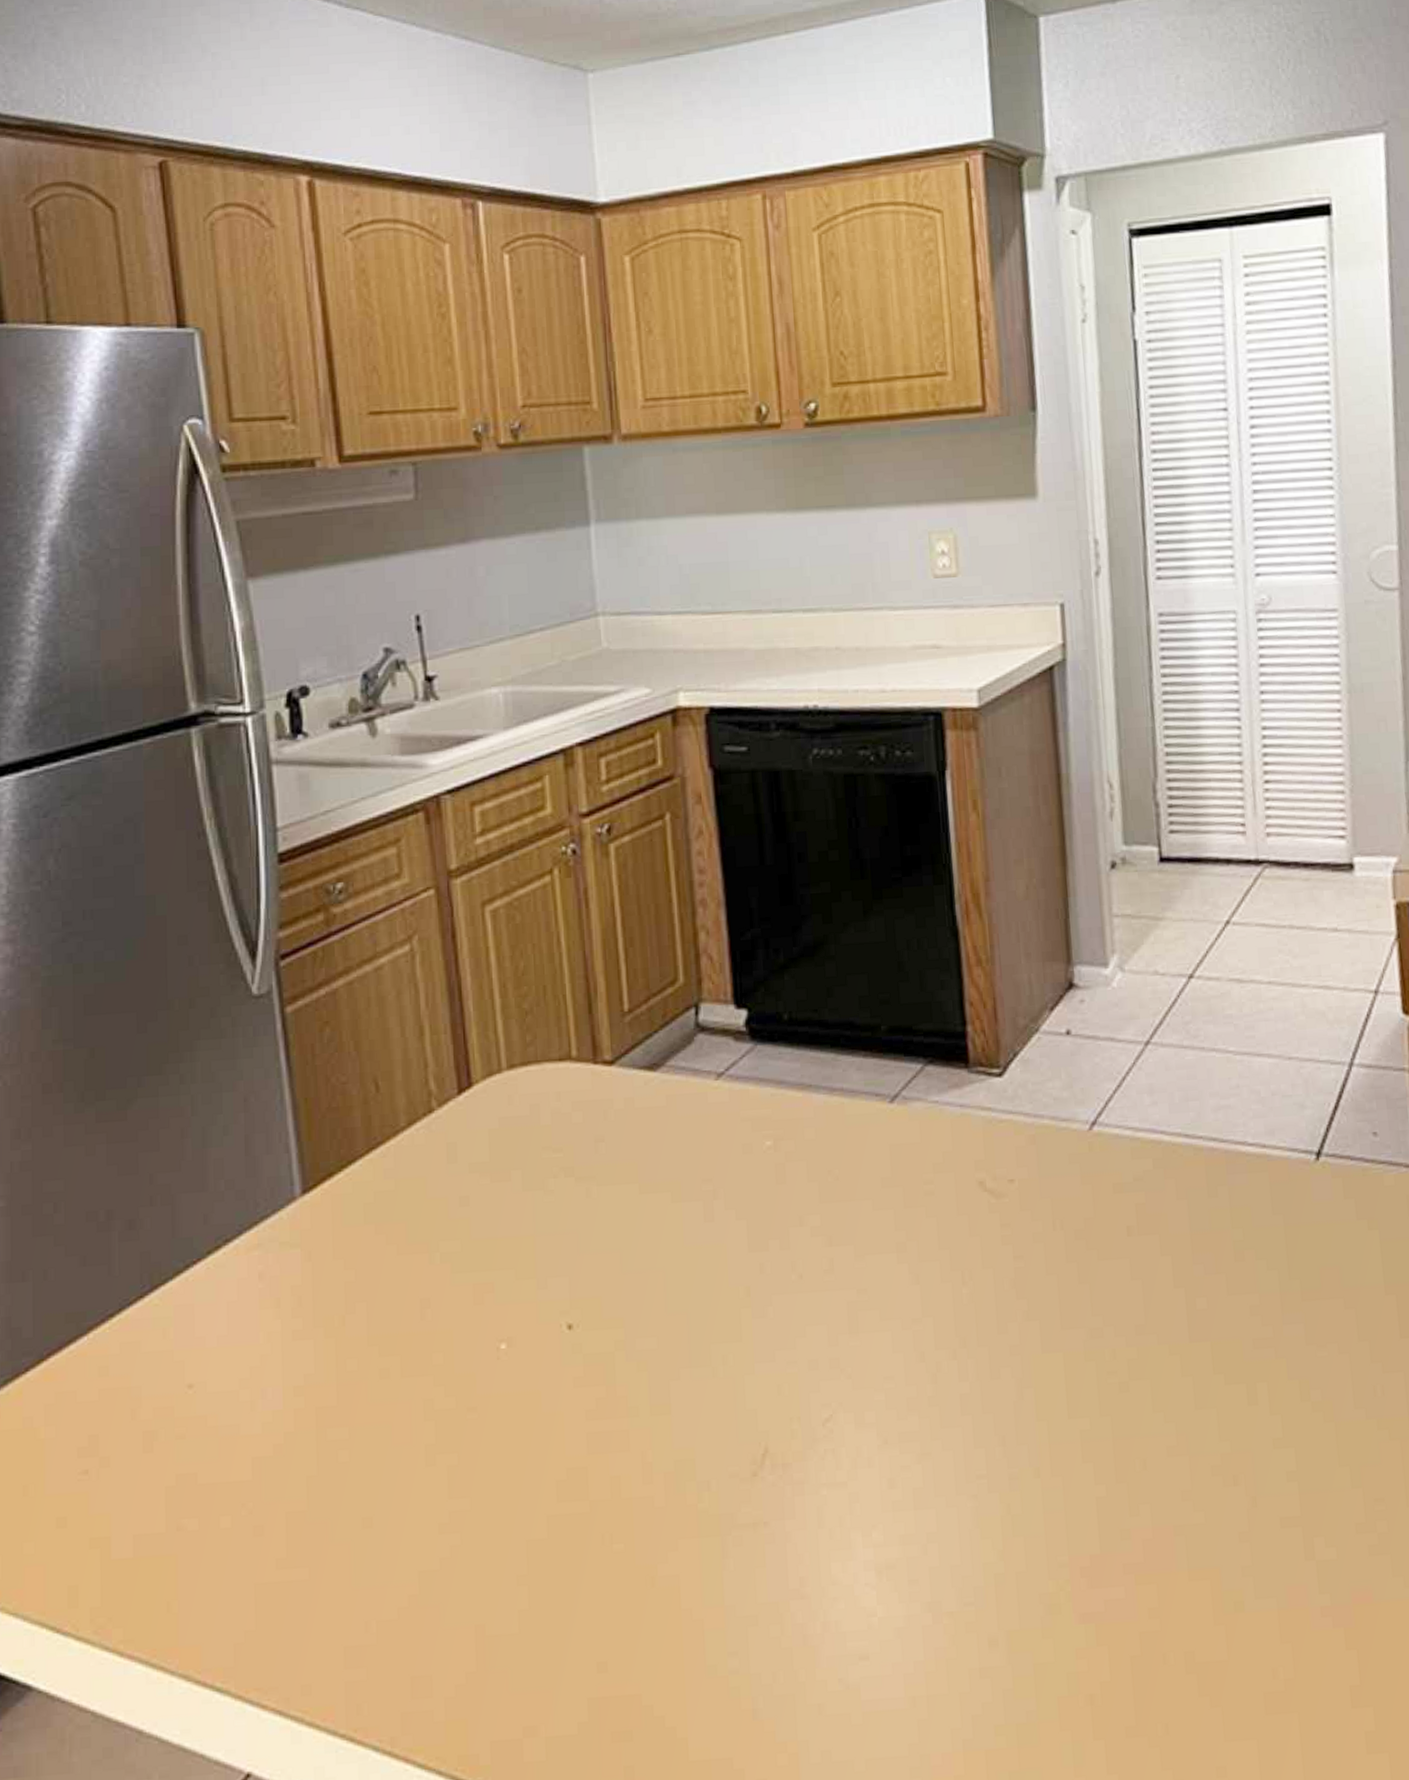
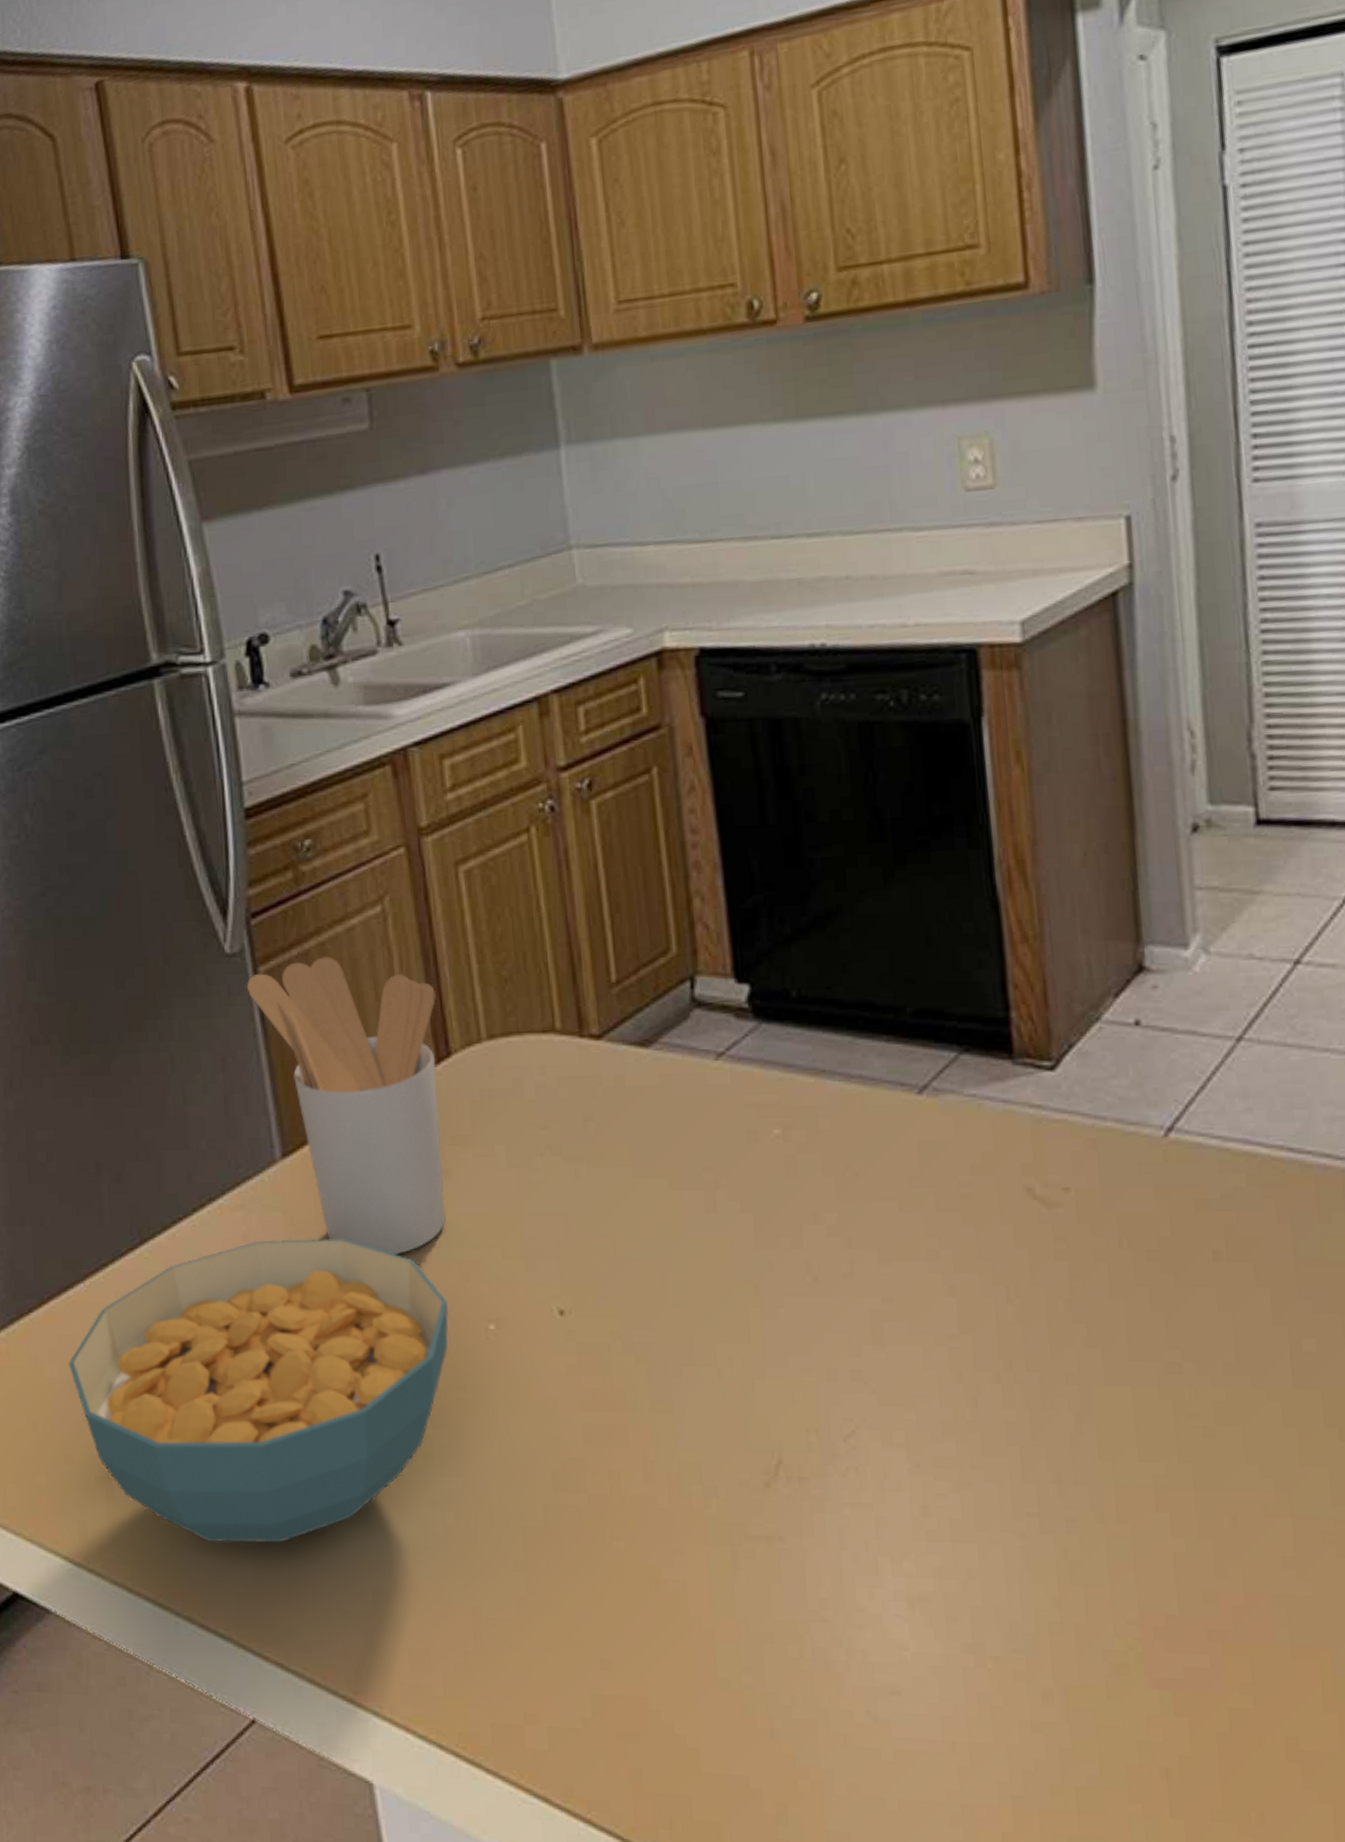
cereal bowl: none [66,1270,462,1594] -> present [68,1239,449,1543]
utensil holder: none [272,995,462,1284] -> present [246,956,446,1256]

